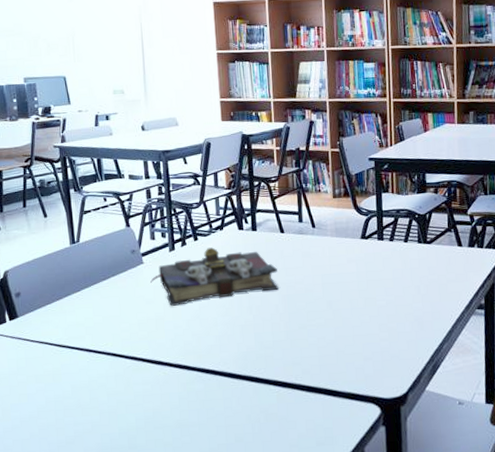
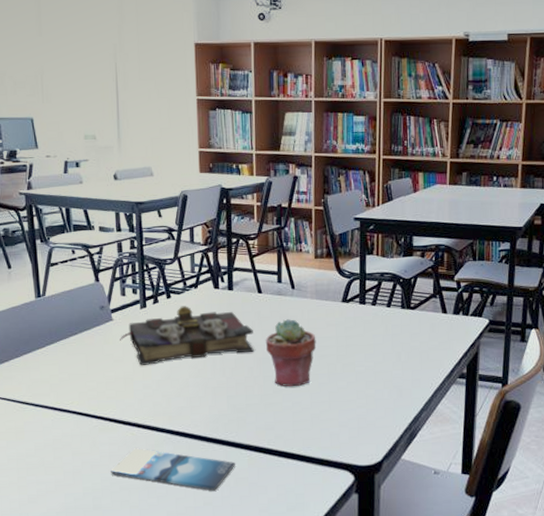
smartphone: none [145,387,265,427] -> present [111,448,235,491]
potted succulent: none [289,257,338,322] -> present [265,319,316,386]

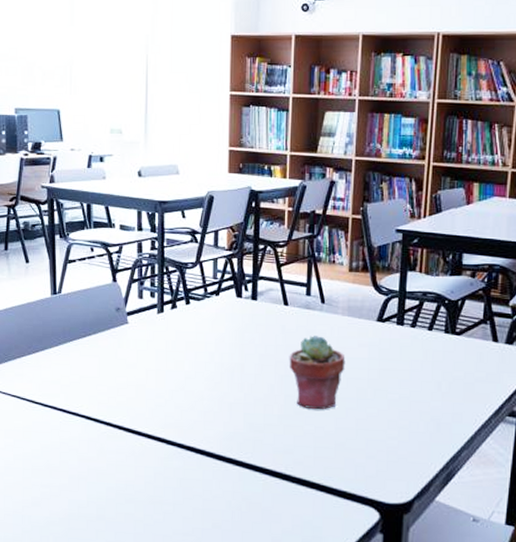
smartphone: present [111,448,235,491] -> none [117,460,248,514]
book: present [120,306,254,365] -> none [134,313,276,373]

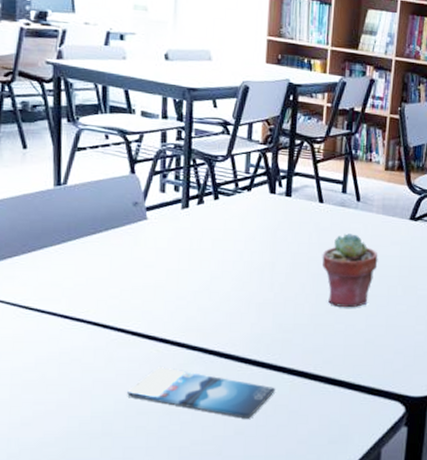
smartphone: none [117,460,248,514] -> present [127,367,275,419]

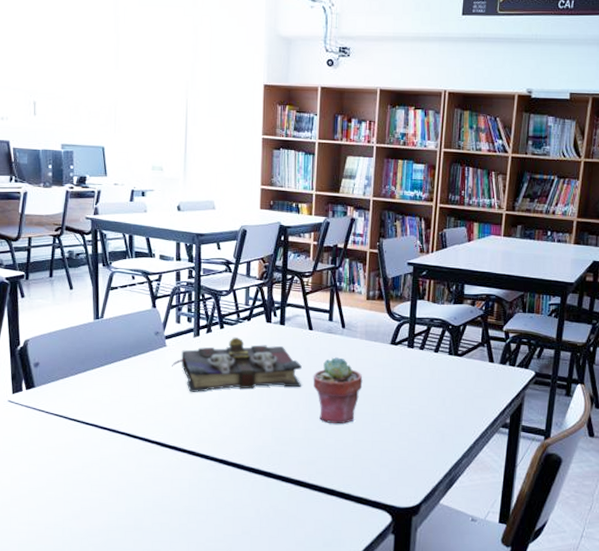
smartphone: present [127,367,275,419] -> none [154,473,275,521]
book: none [153,209,310,273] -> present [172,337,302,392]

